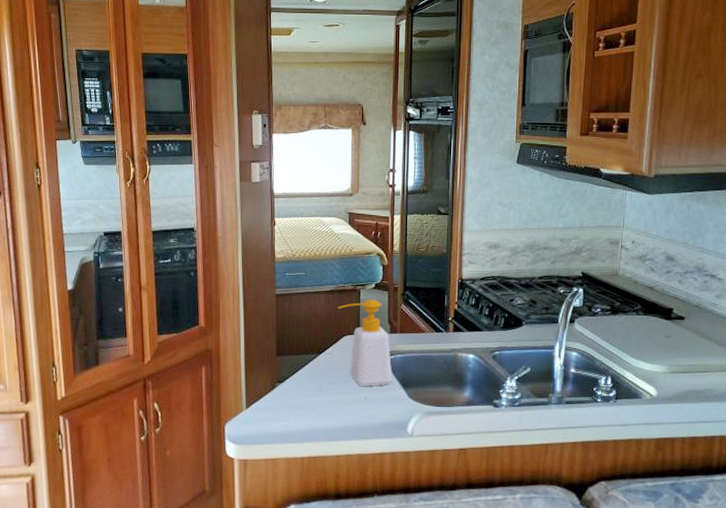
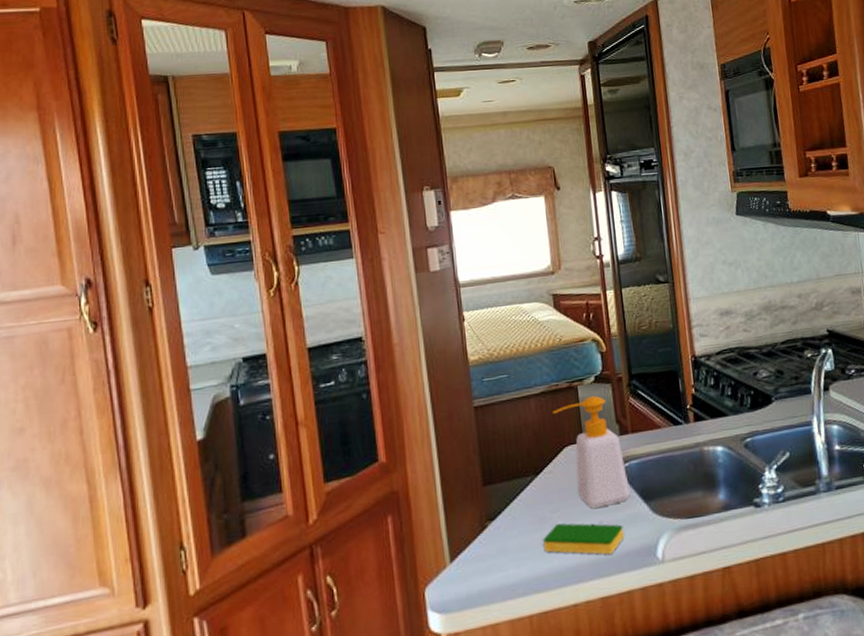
dish sponge: none [319,393,383,423] -> present [543,523,624,555]

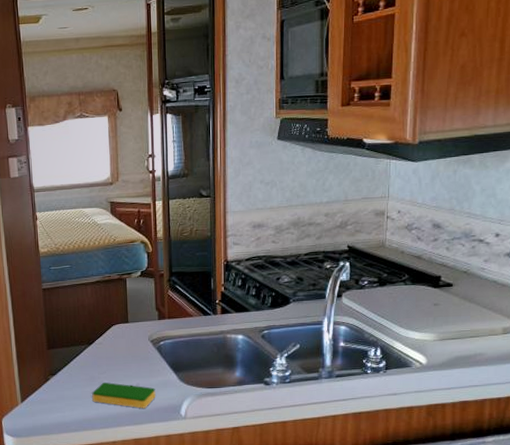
soap bottle: present [552,396,631,508] -> none [104,287,163,373]

